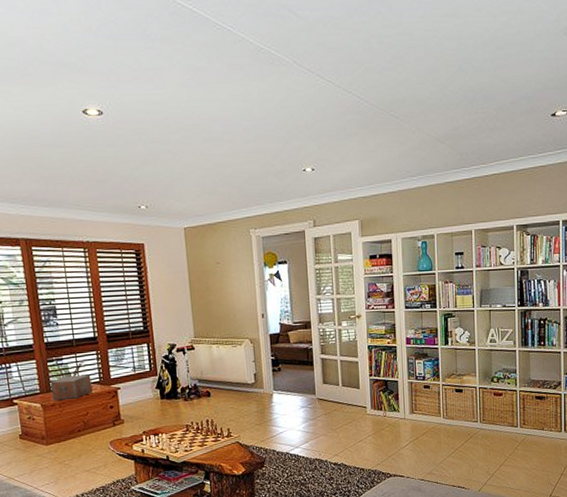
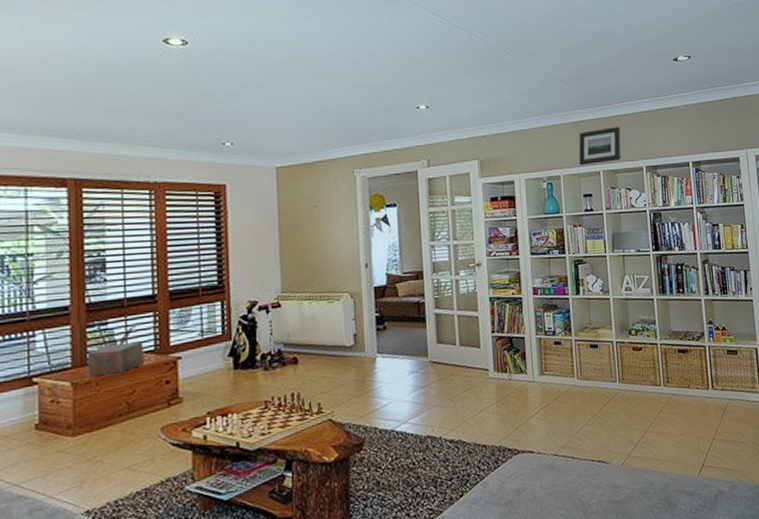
picture frame: none [452,186,494,225] -> present [579,127,621,166]

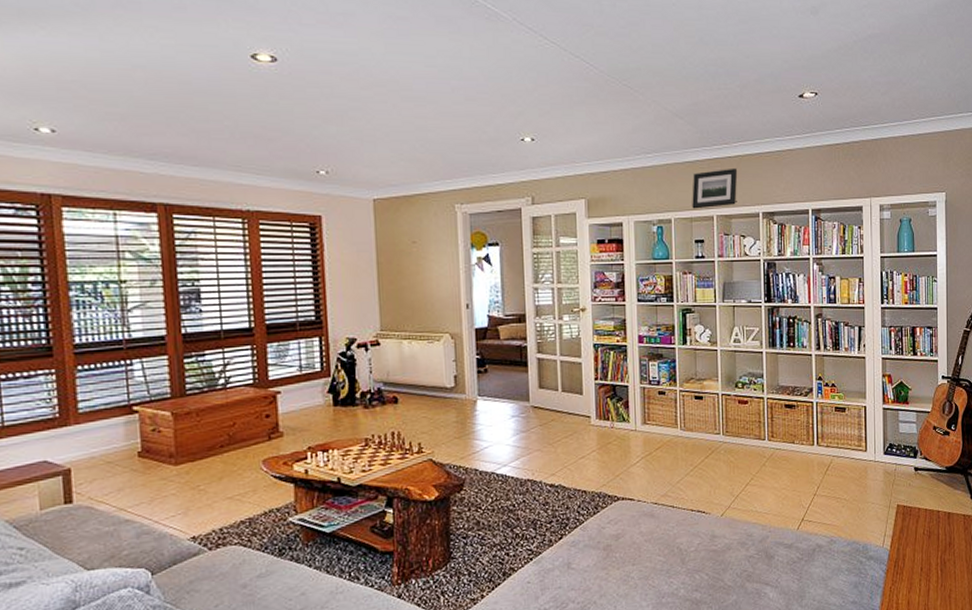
decorative box: present [87,341,144,376] -> none [185,374,243,407]

